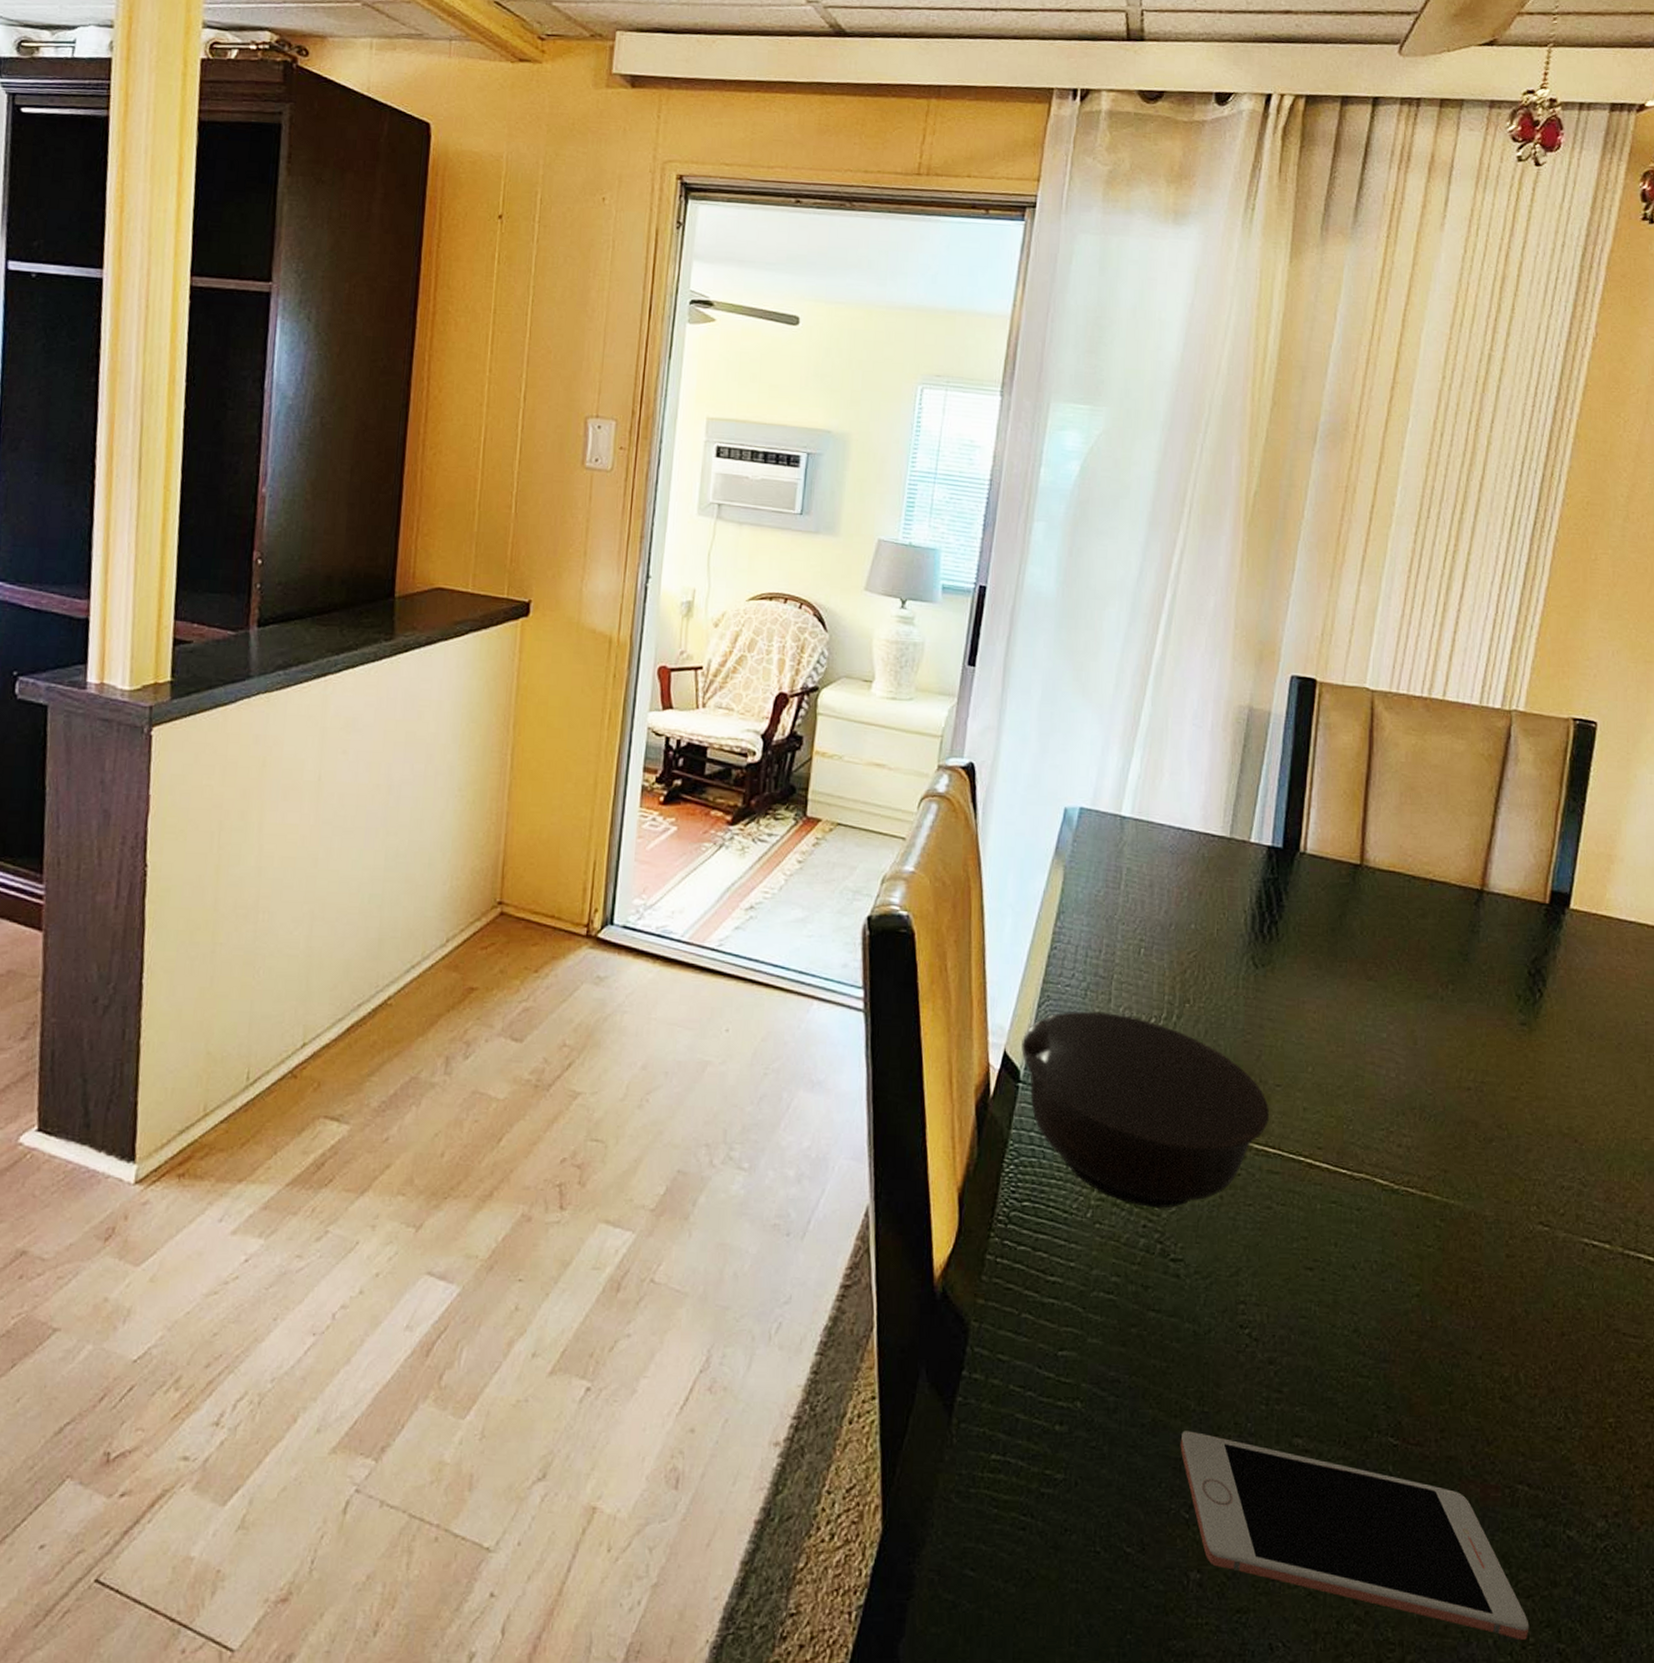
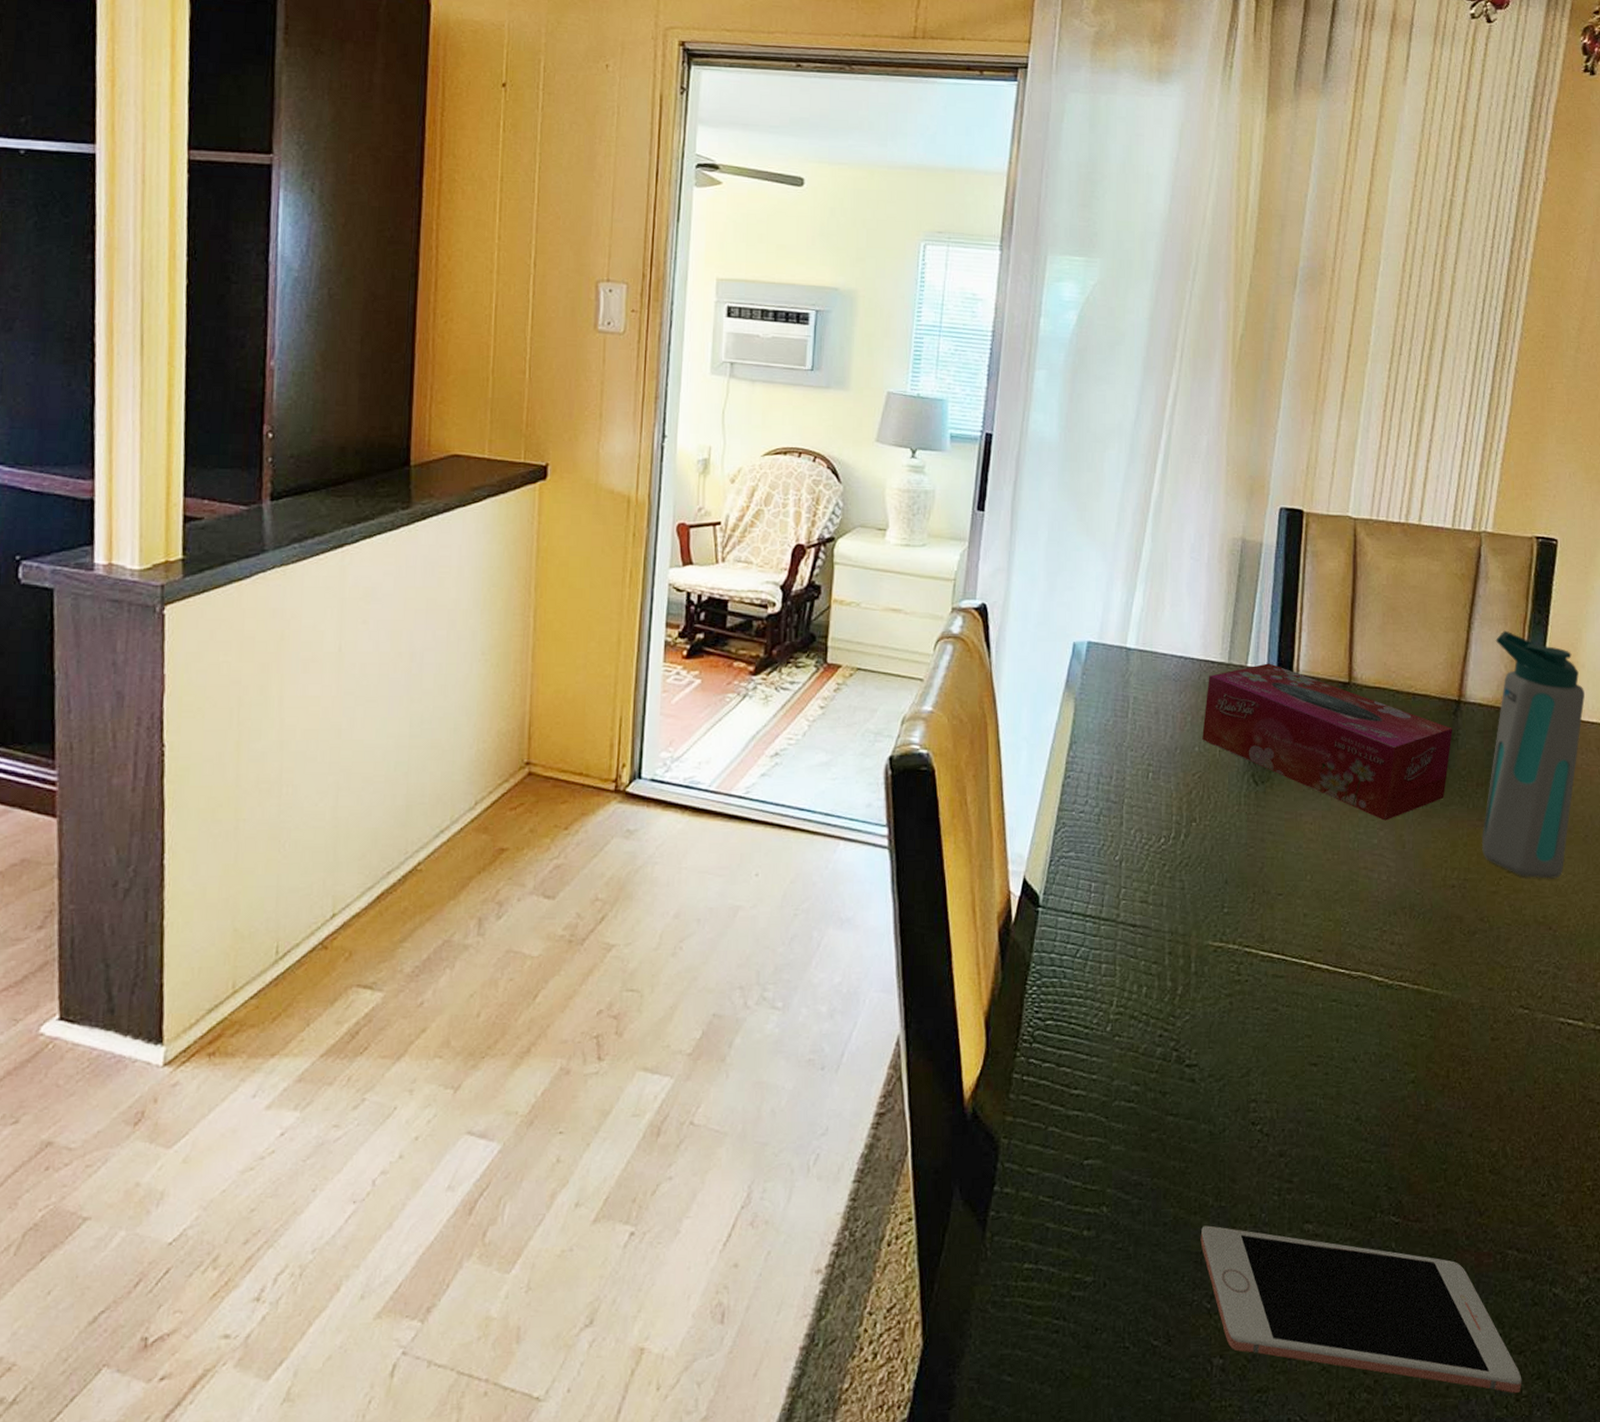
bowl: present [1021,1011,1269,1209] -> none [1040,835,1272,1018]
tissue box: none [1199,839,1473,1014] -> present [1202,663,1452,821]
water bottle: none [1501,817,1622,1088] -> present [1481,630,1585,879]

